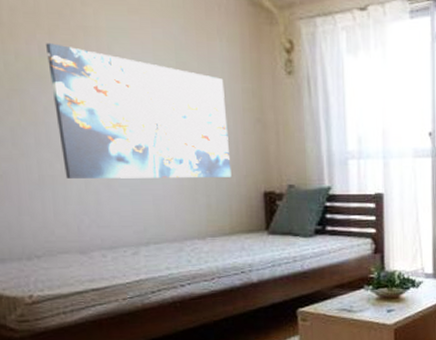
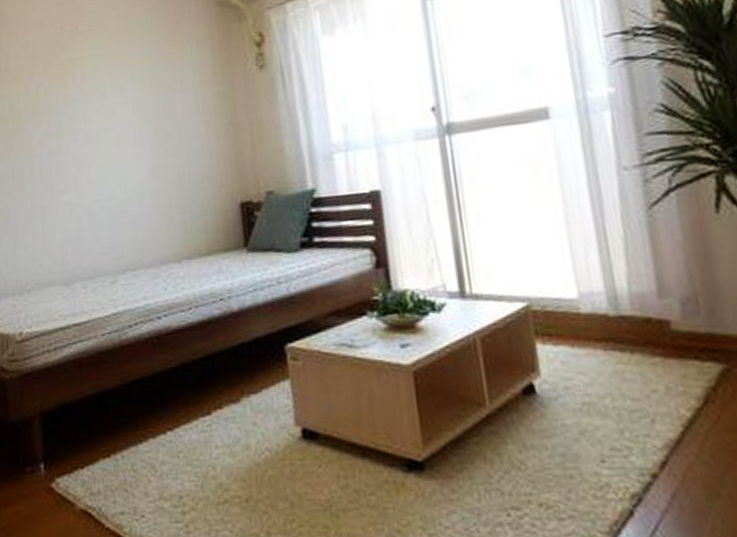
wall art: present [46,43,232,178] -> none [41,79,206,208]

